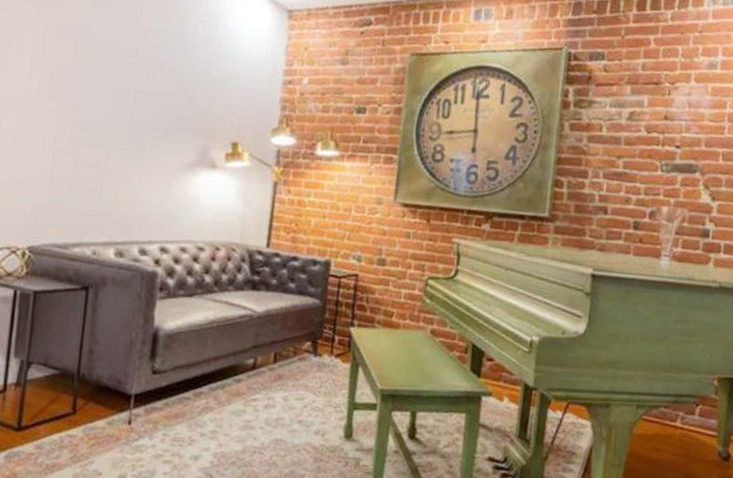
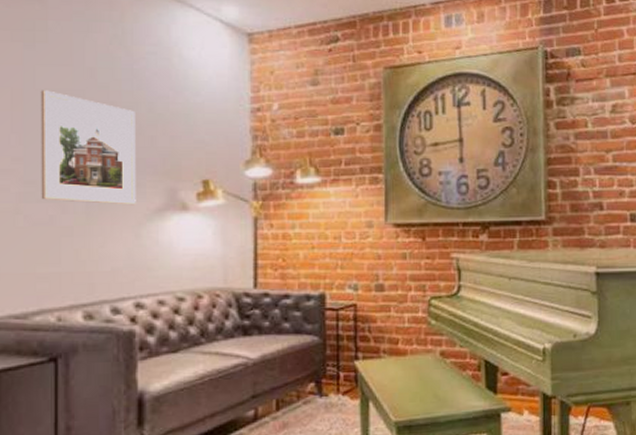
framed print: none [90,45,180,158] -> present [40,90,136,205]

